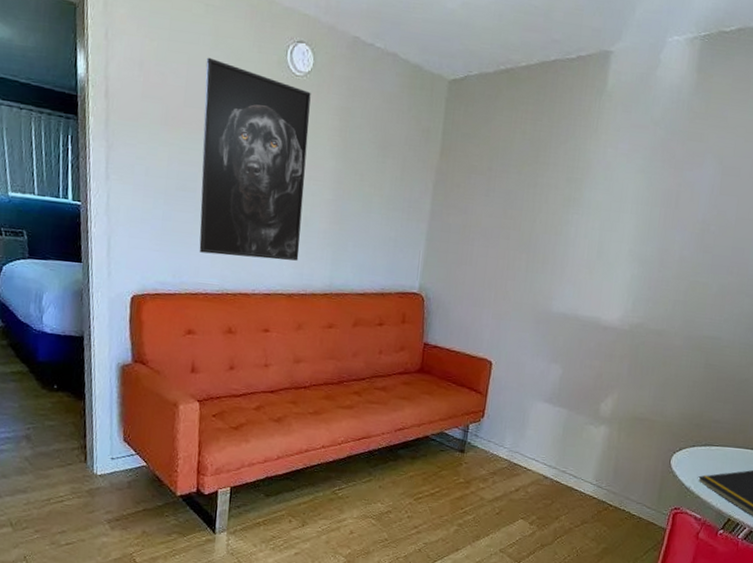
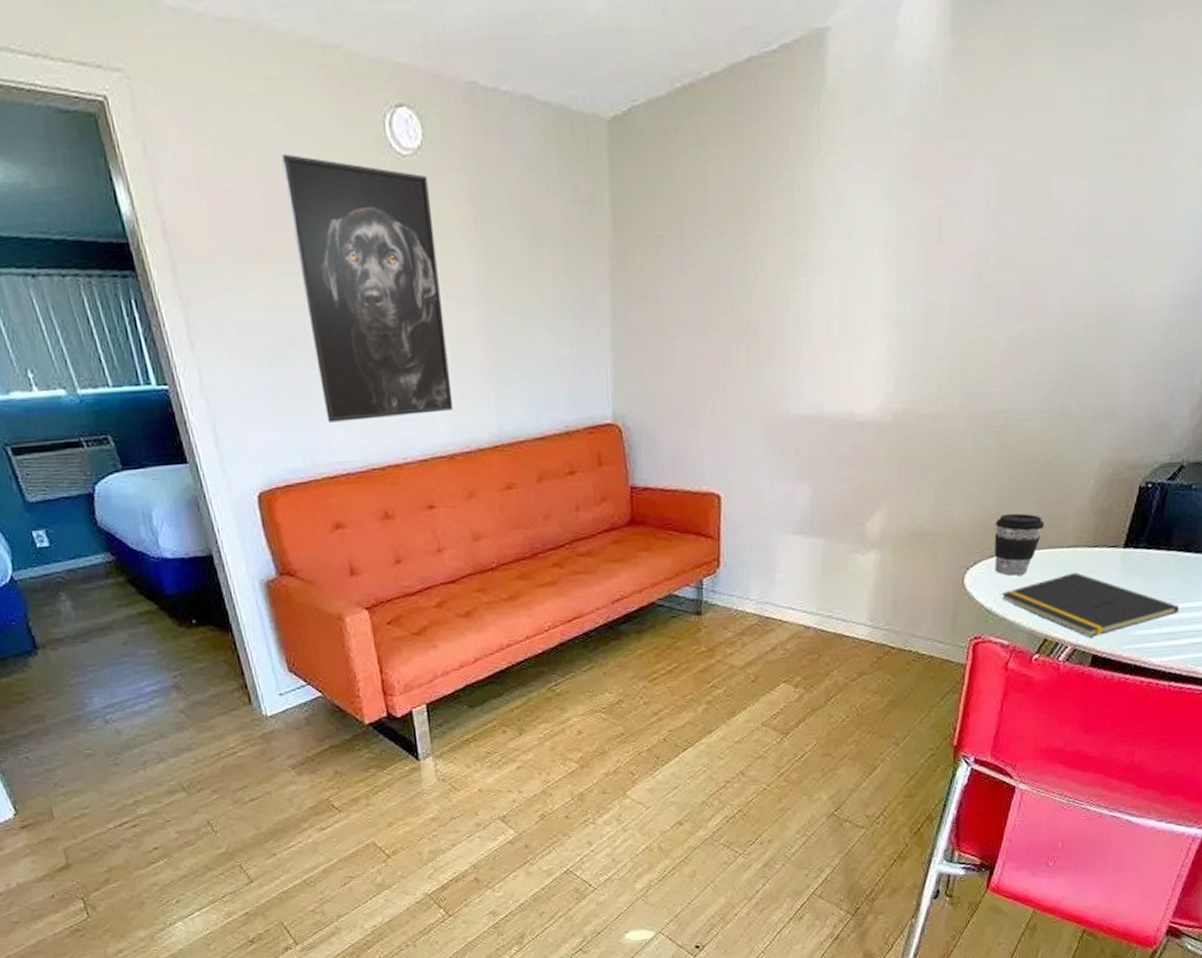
coffee cup: none [695,415,736,465] -> present [994,513,1045,576]

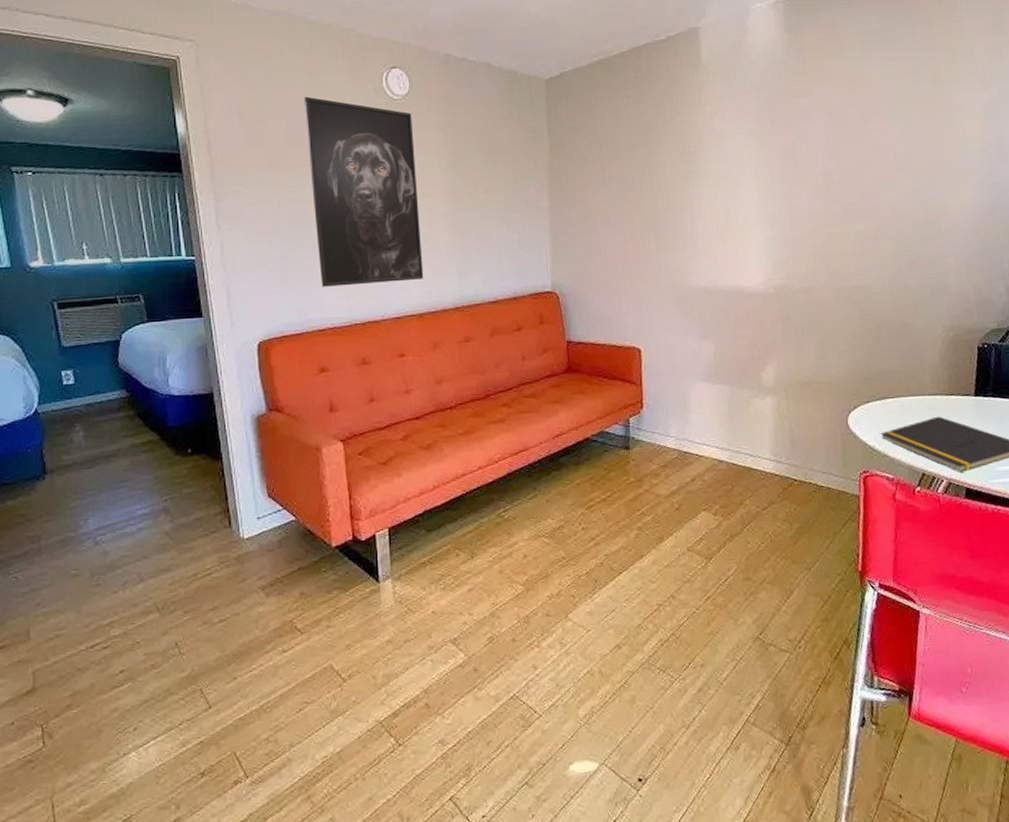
coffee cup: present [994,513,1045,576] -> none [866,366,908,418]

